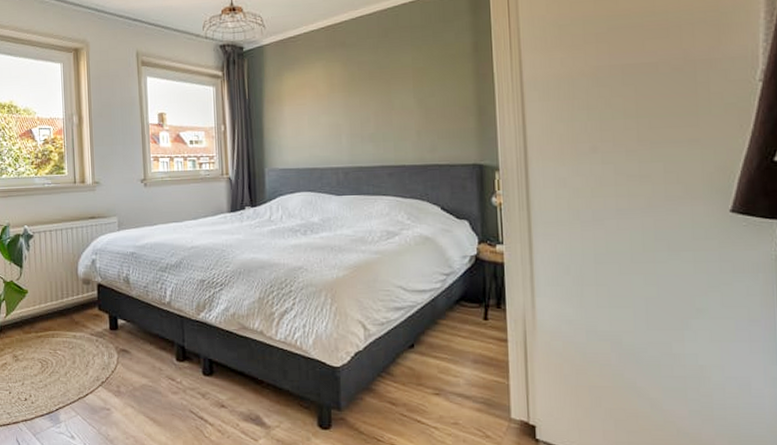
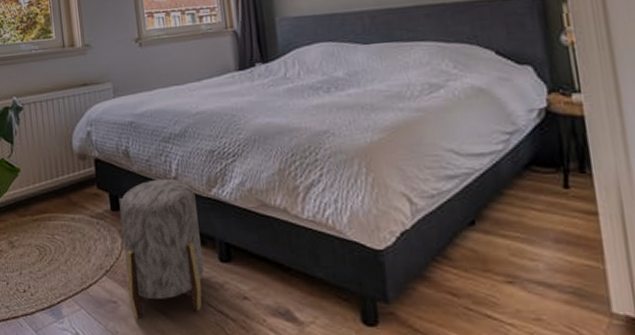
stool: none [117,303,190,424] -> present [119,179,205,319]

